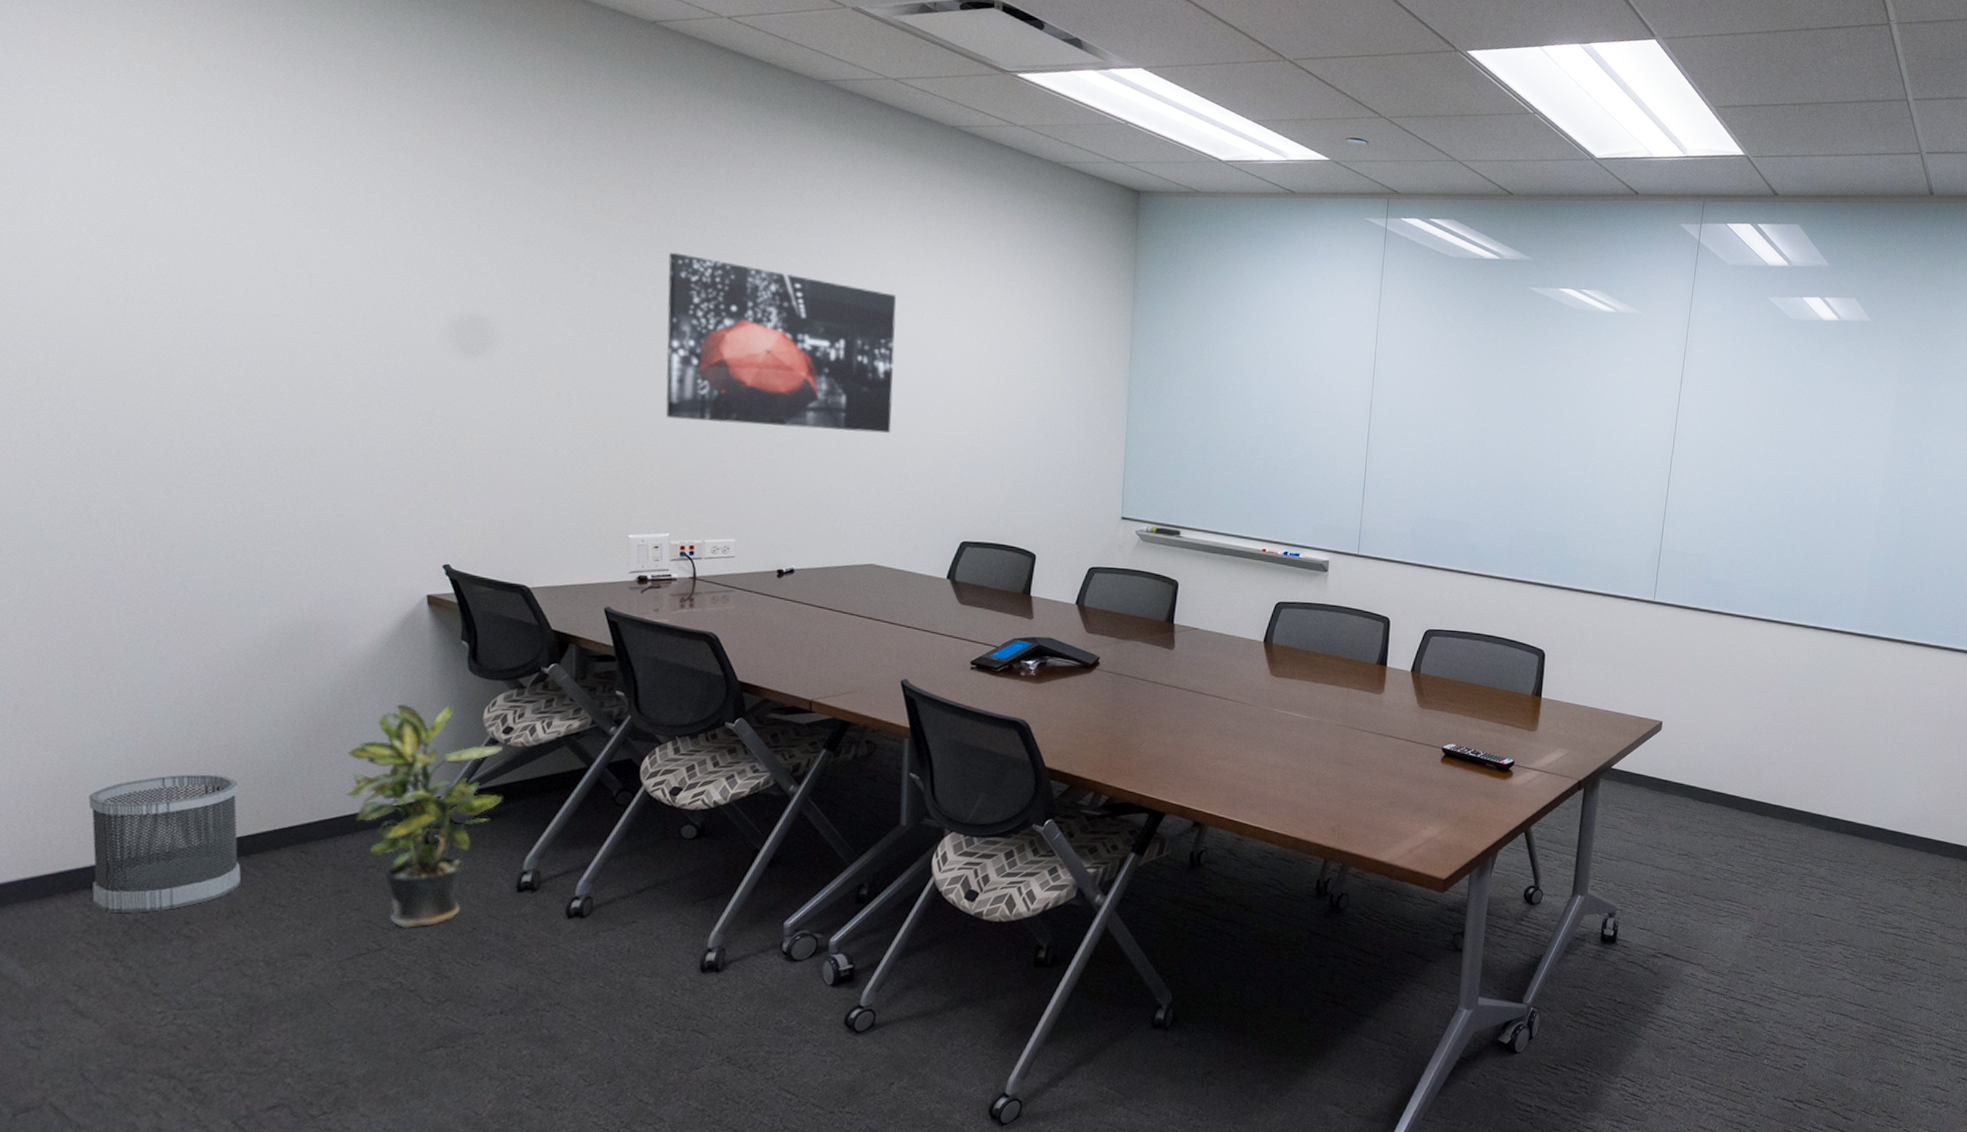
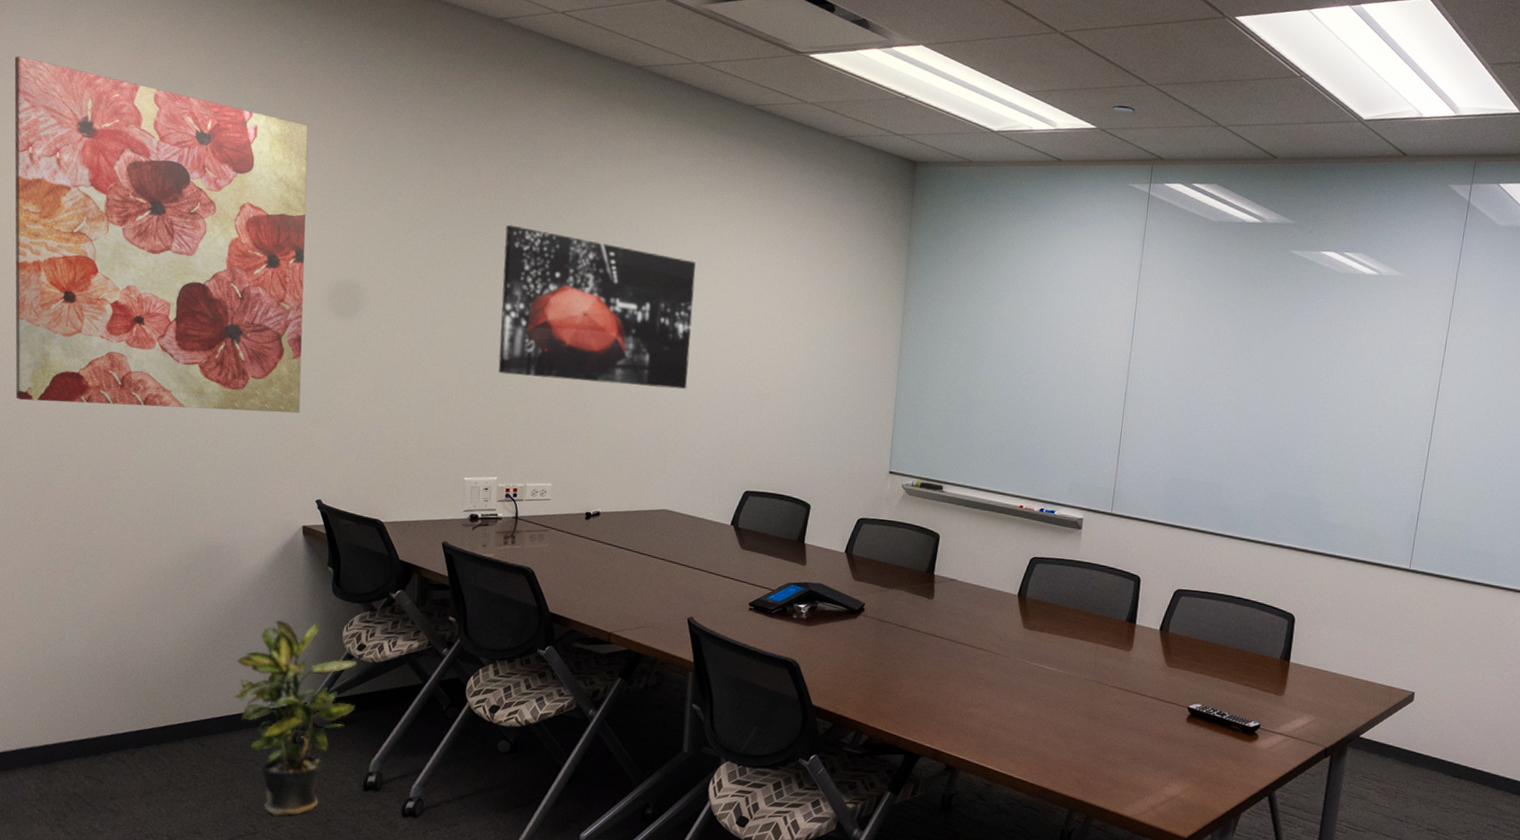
wall art: none [12,42,419,466] -> present [14,56,309,414]
wastebasket: present [88,774,241,914] -> none [44,672,154,788]

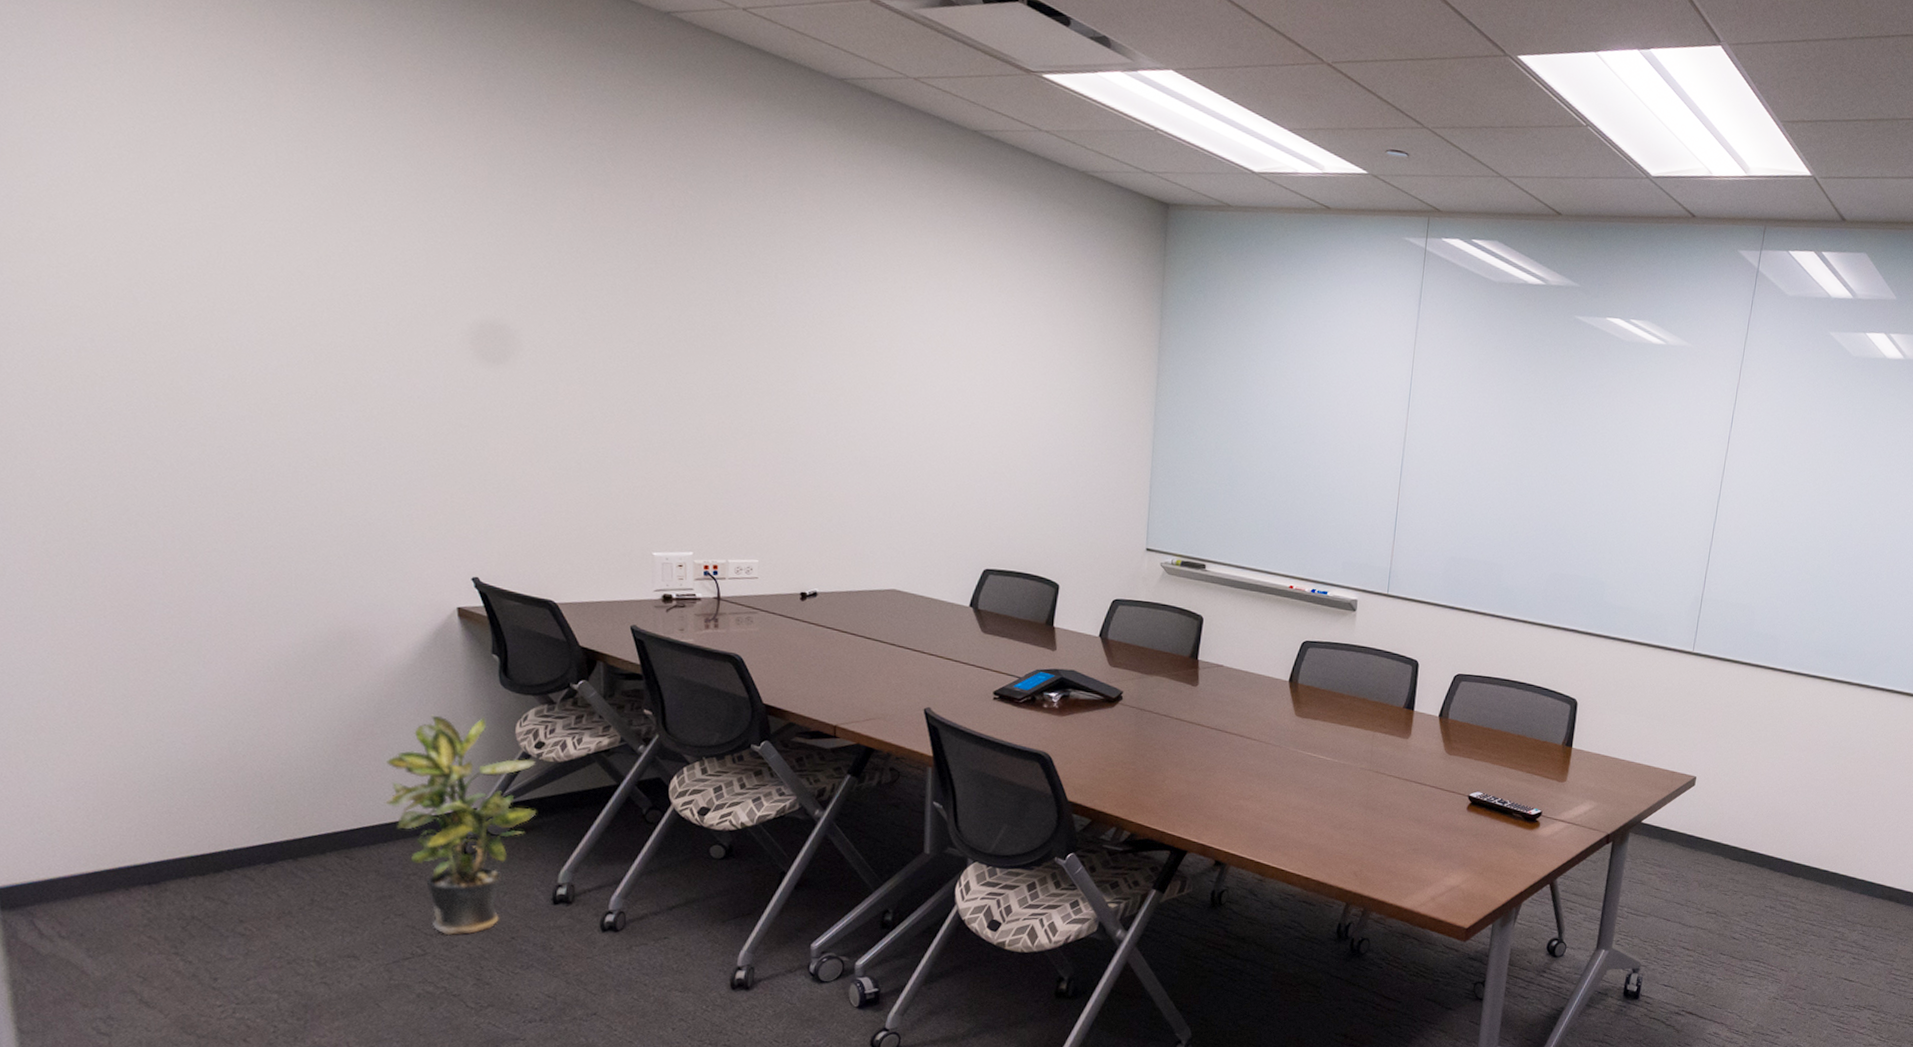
wall art: present [14,56,309,414] -> none [28,26,445,477]
wall art: present [498,224,696,390] -> none [686,260,918,456]

